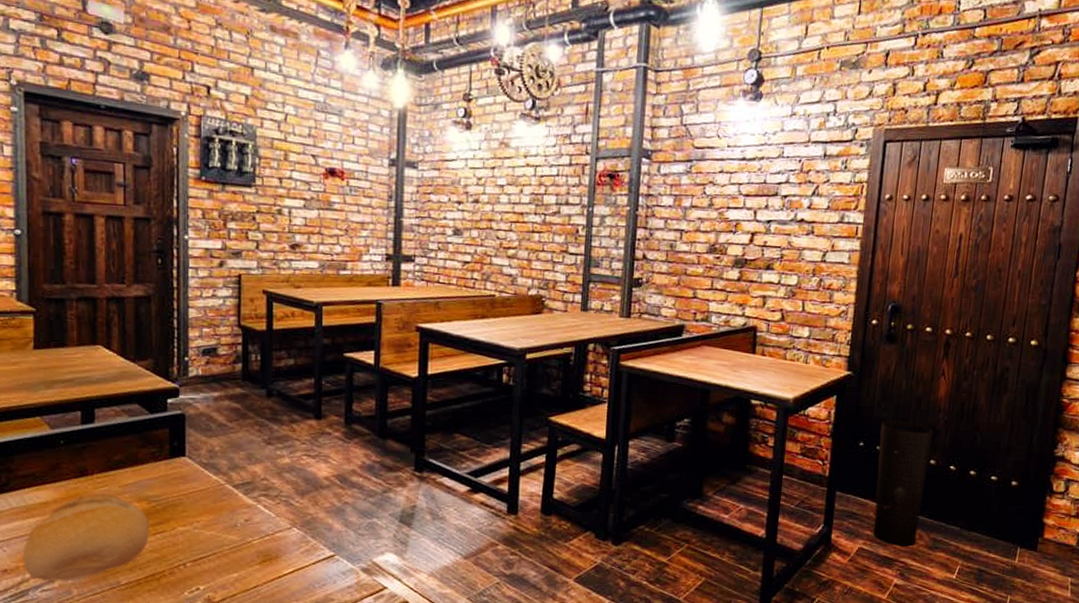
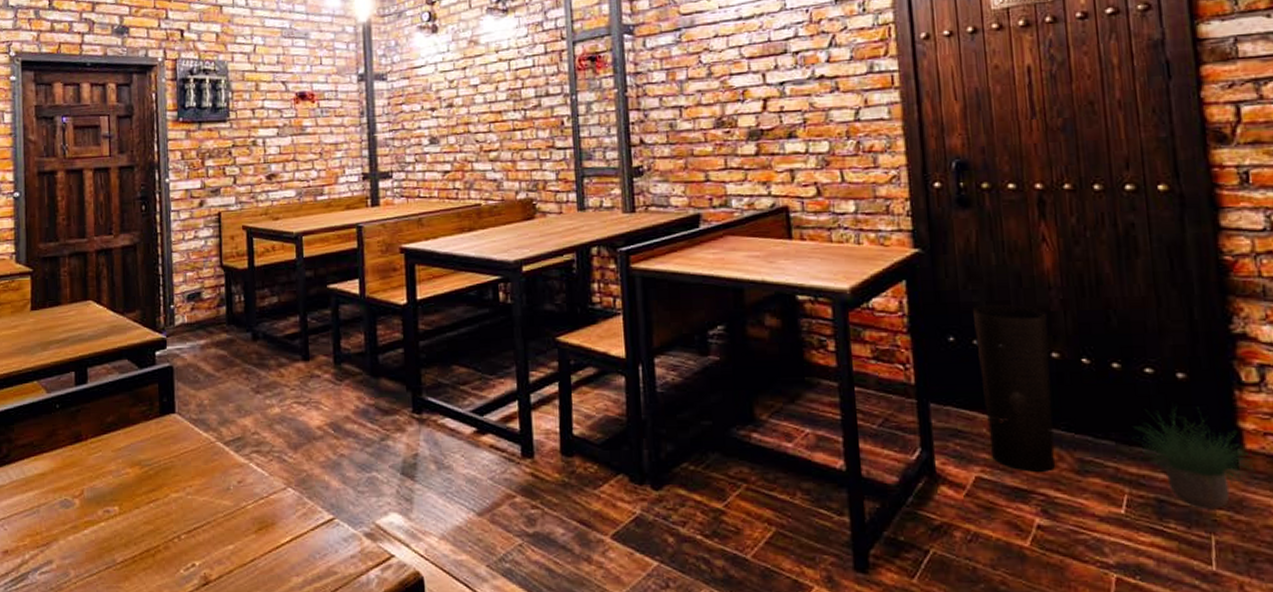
bread roll: present [22,493,150,582] -> none [22,460,144,562]
potted plant: none [975,505,1049,578] -> present [1135,407,1256,508]

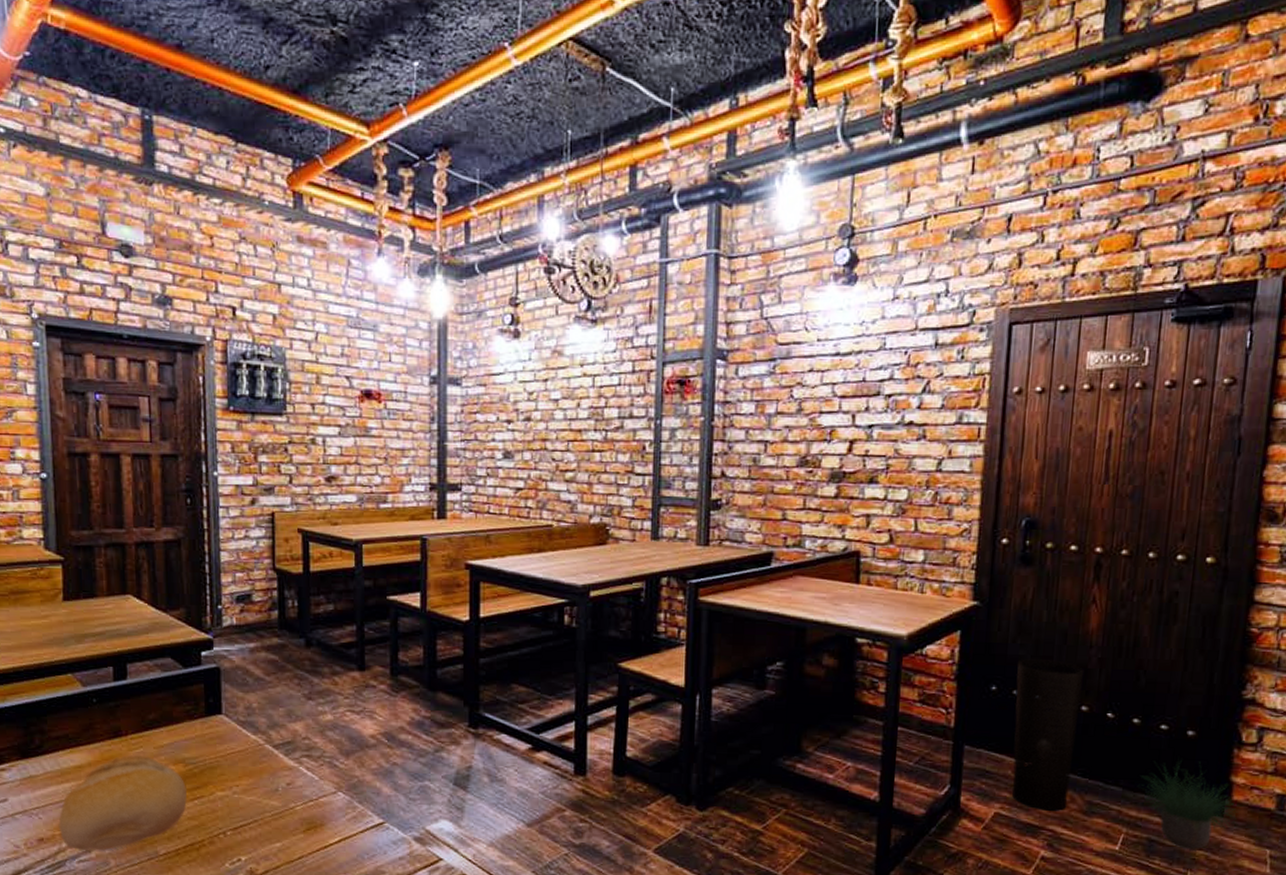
bread roll: none [22,460,144,562] -> present [58,755,188,851]

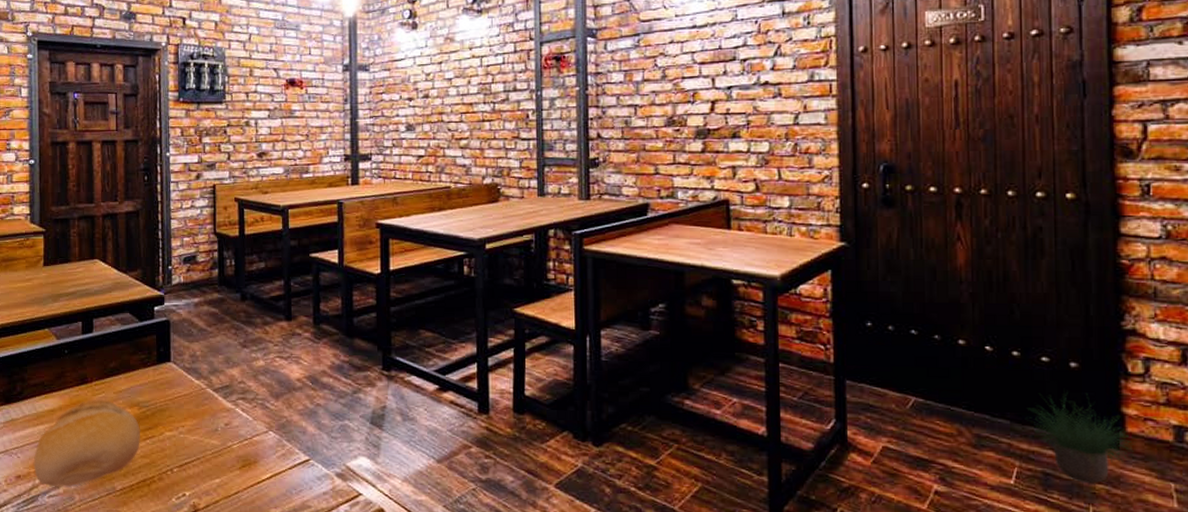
umbrella stand: present [1012,659,1085,811] -> none [891,296,957,445]

